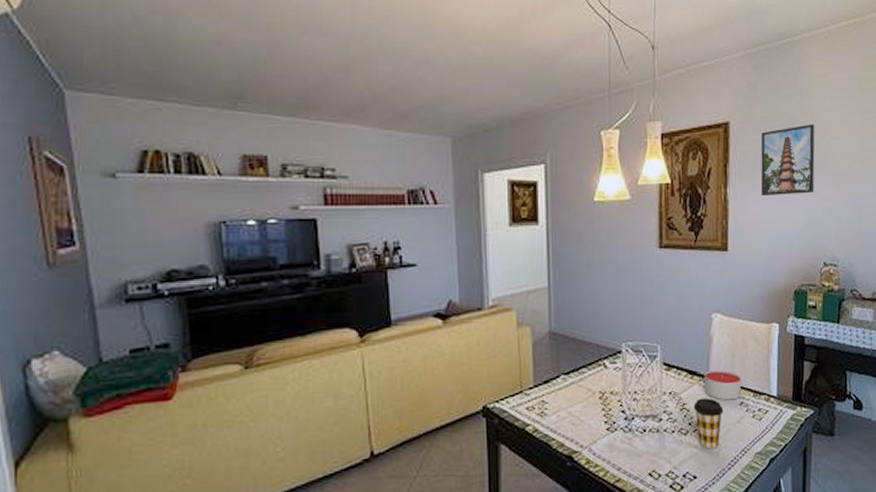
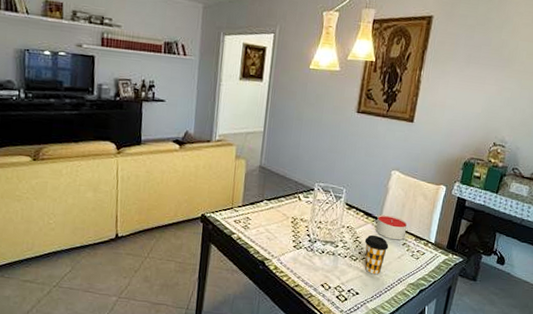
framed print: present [760,124,815,197] -> none [449,25,508,84]

